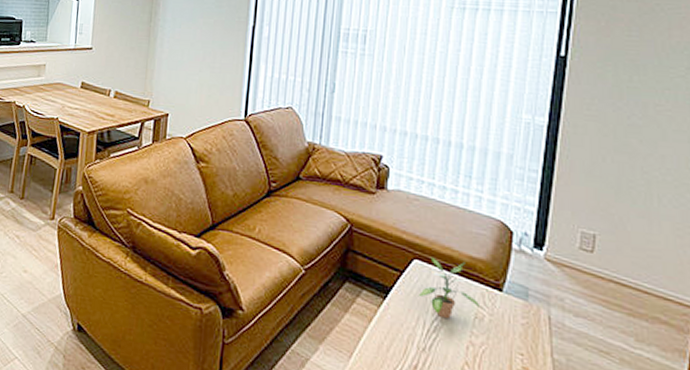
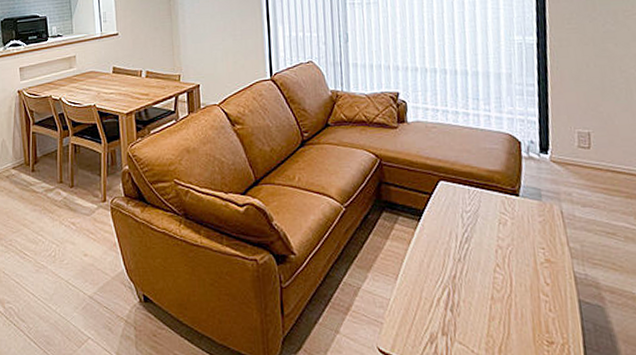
potted plant: present [417,257,481,319] -> none [447,176,503,229]

